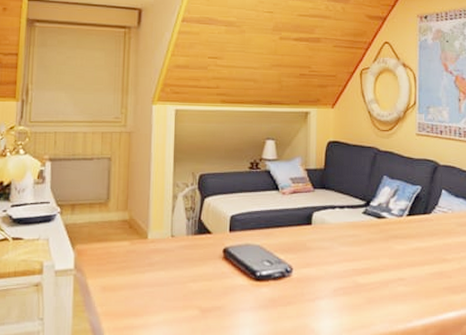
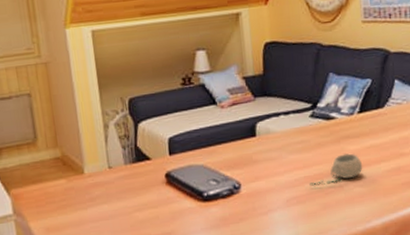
mug: none [357,251,408,281] -> present [309,153,363,187]

